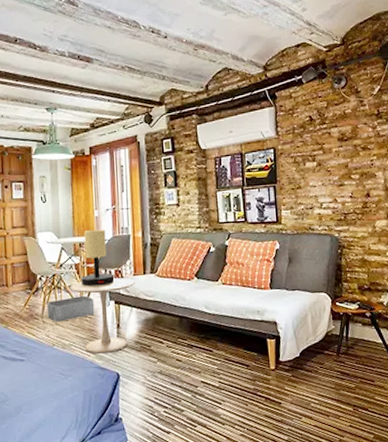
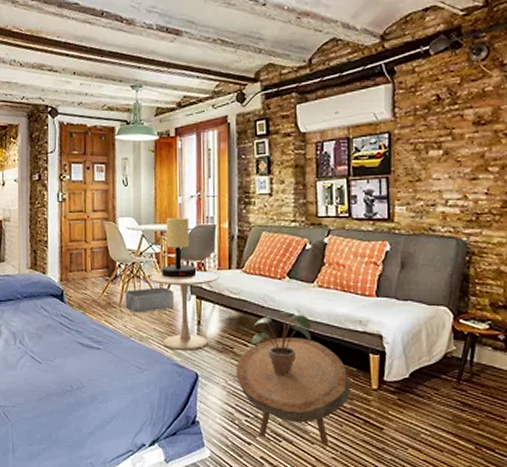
coffee table: none [154,331,253,425] -> present [236,337,350,446]
potted plant: none [166,308,218,368] -> present [251,311,311,377]

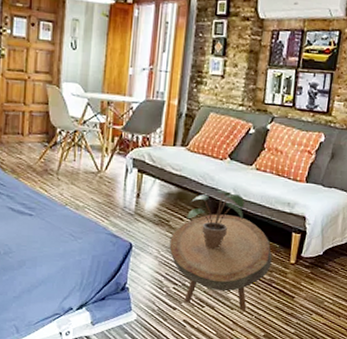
storage bin: present [125,287,175,313] -> none [63,157,116,182]
side table: present [150,271,219,350] -> none [92,143,163,222]
table lamp: present [162,218,197,278] -> none [105,88,142,151]

